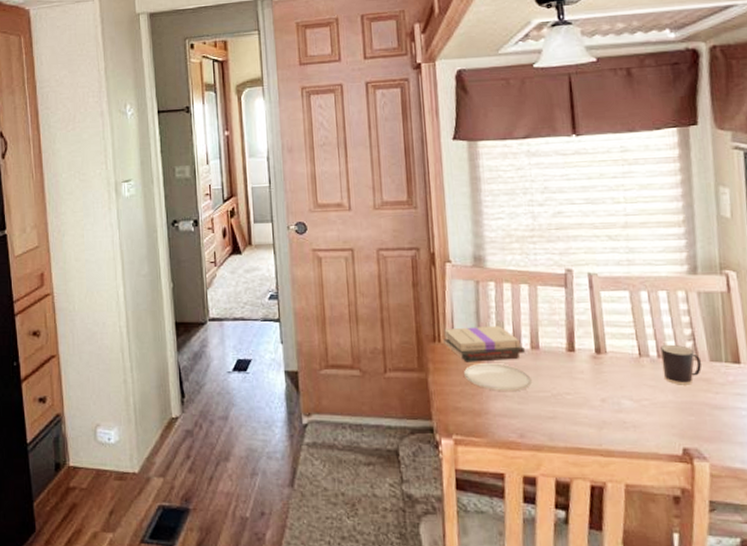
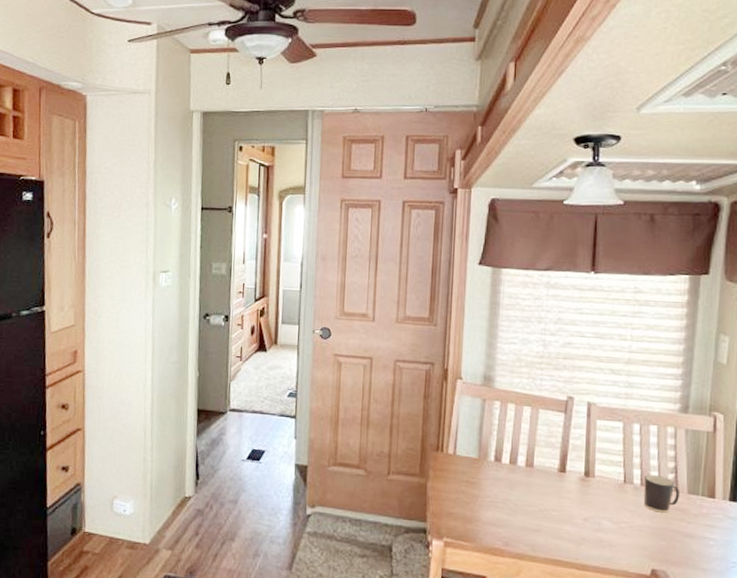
books: present [442,326,525,362] -> none [445,440,520,474]
plate: present [464,363,533,392] -> none [461,475,523,504]

